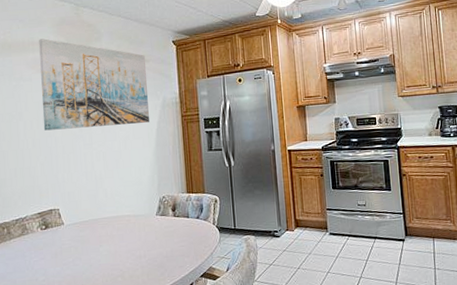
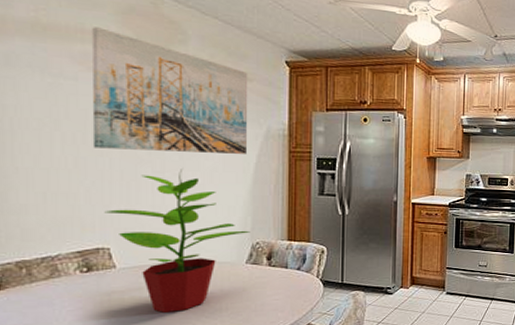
potted plant: none [54,140,158,261] -> present [104,169,251,313]

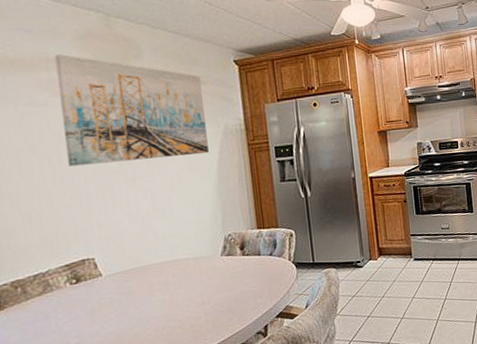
potted plant: present [104,169,251,313] -> none [85,174,222,313]

